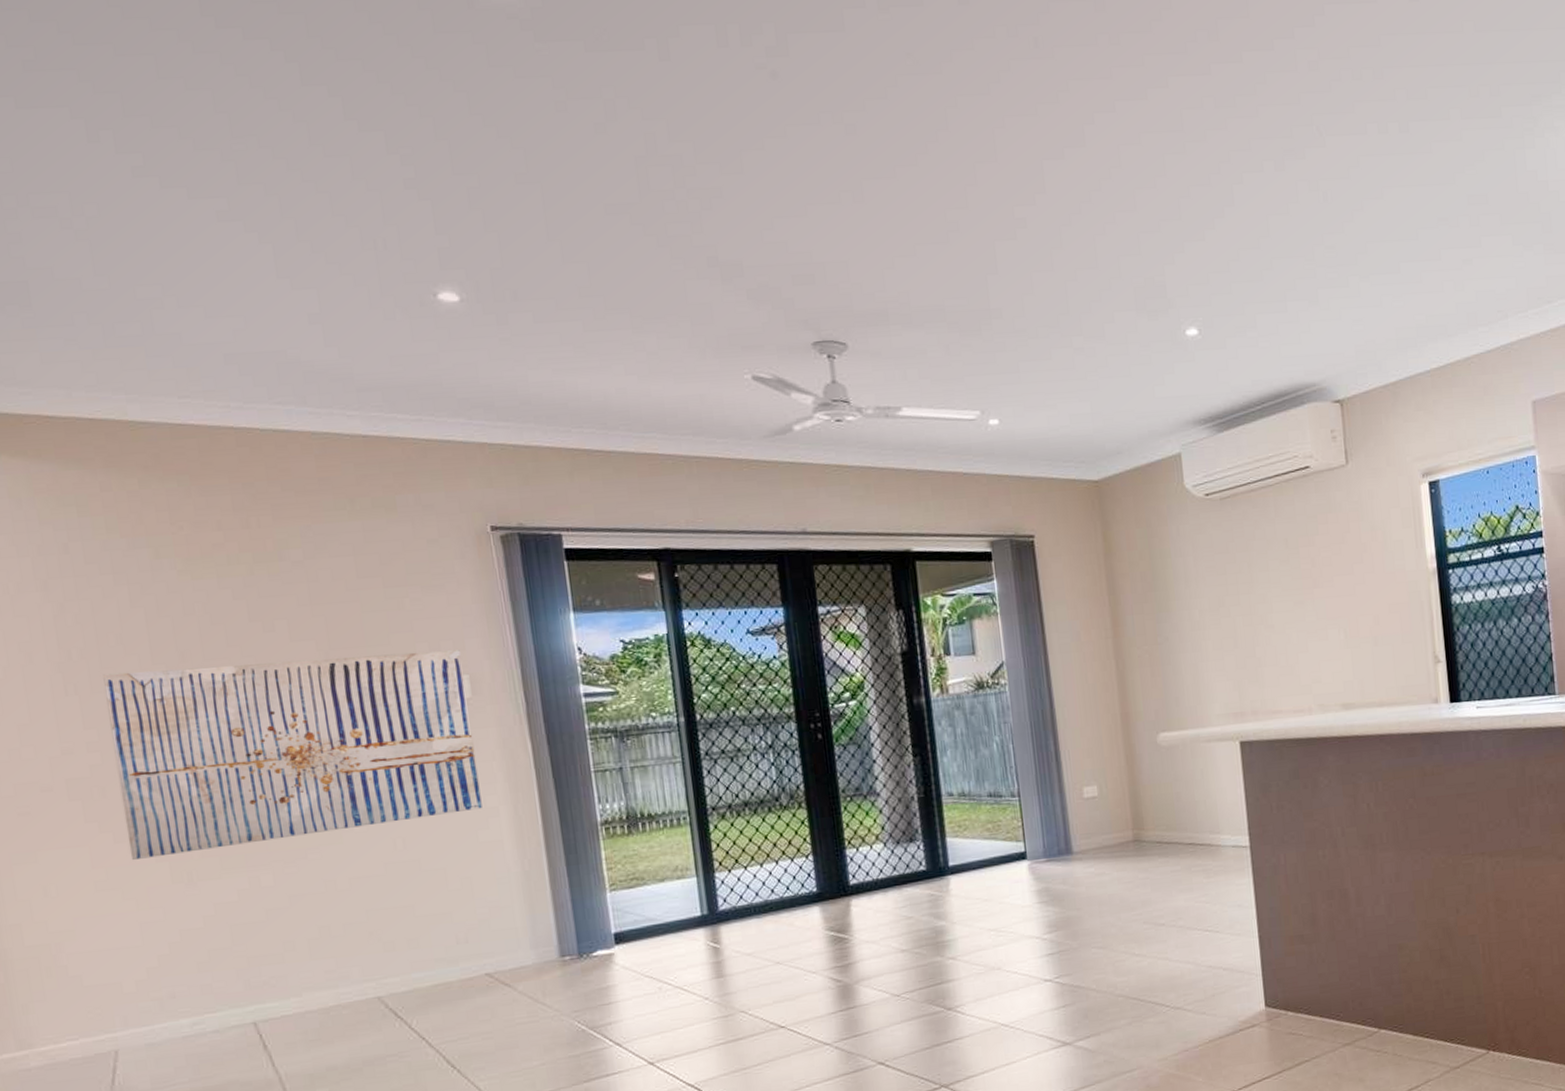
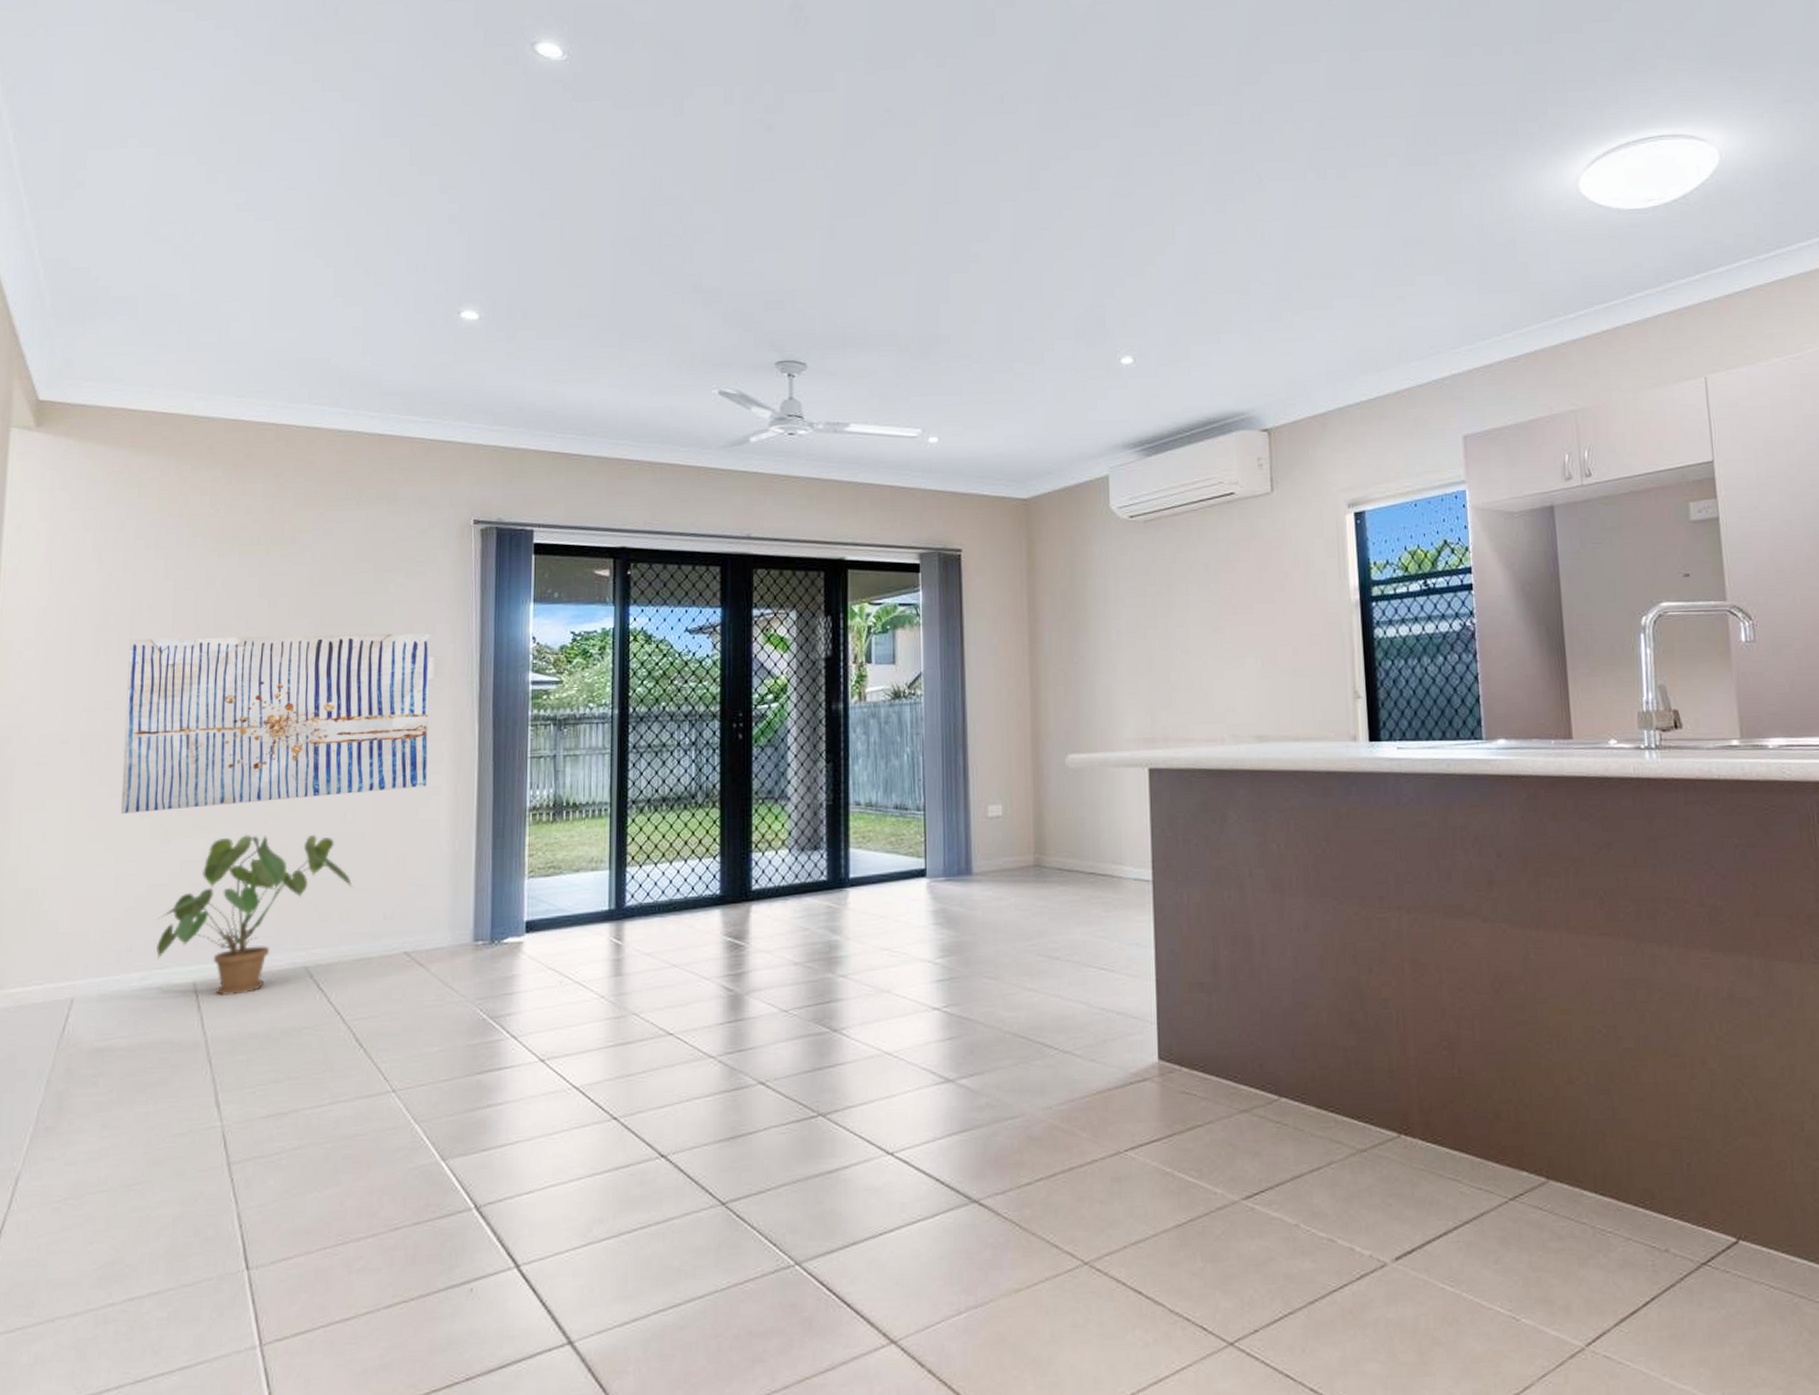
house plant: none [198,866,417,1033] -> present [156,835,353,997]

